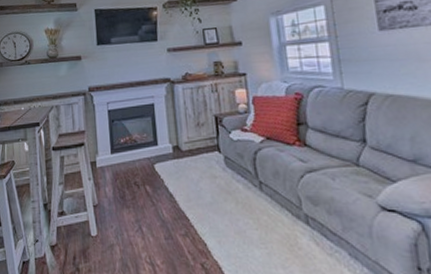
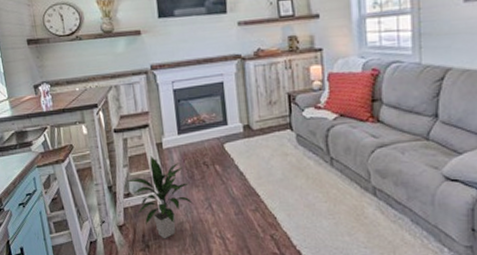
indoor plant: none [62,174,124,263] -> present [127,155,194,239]

